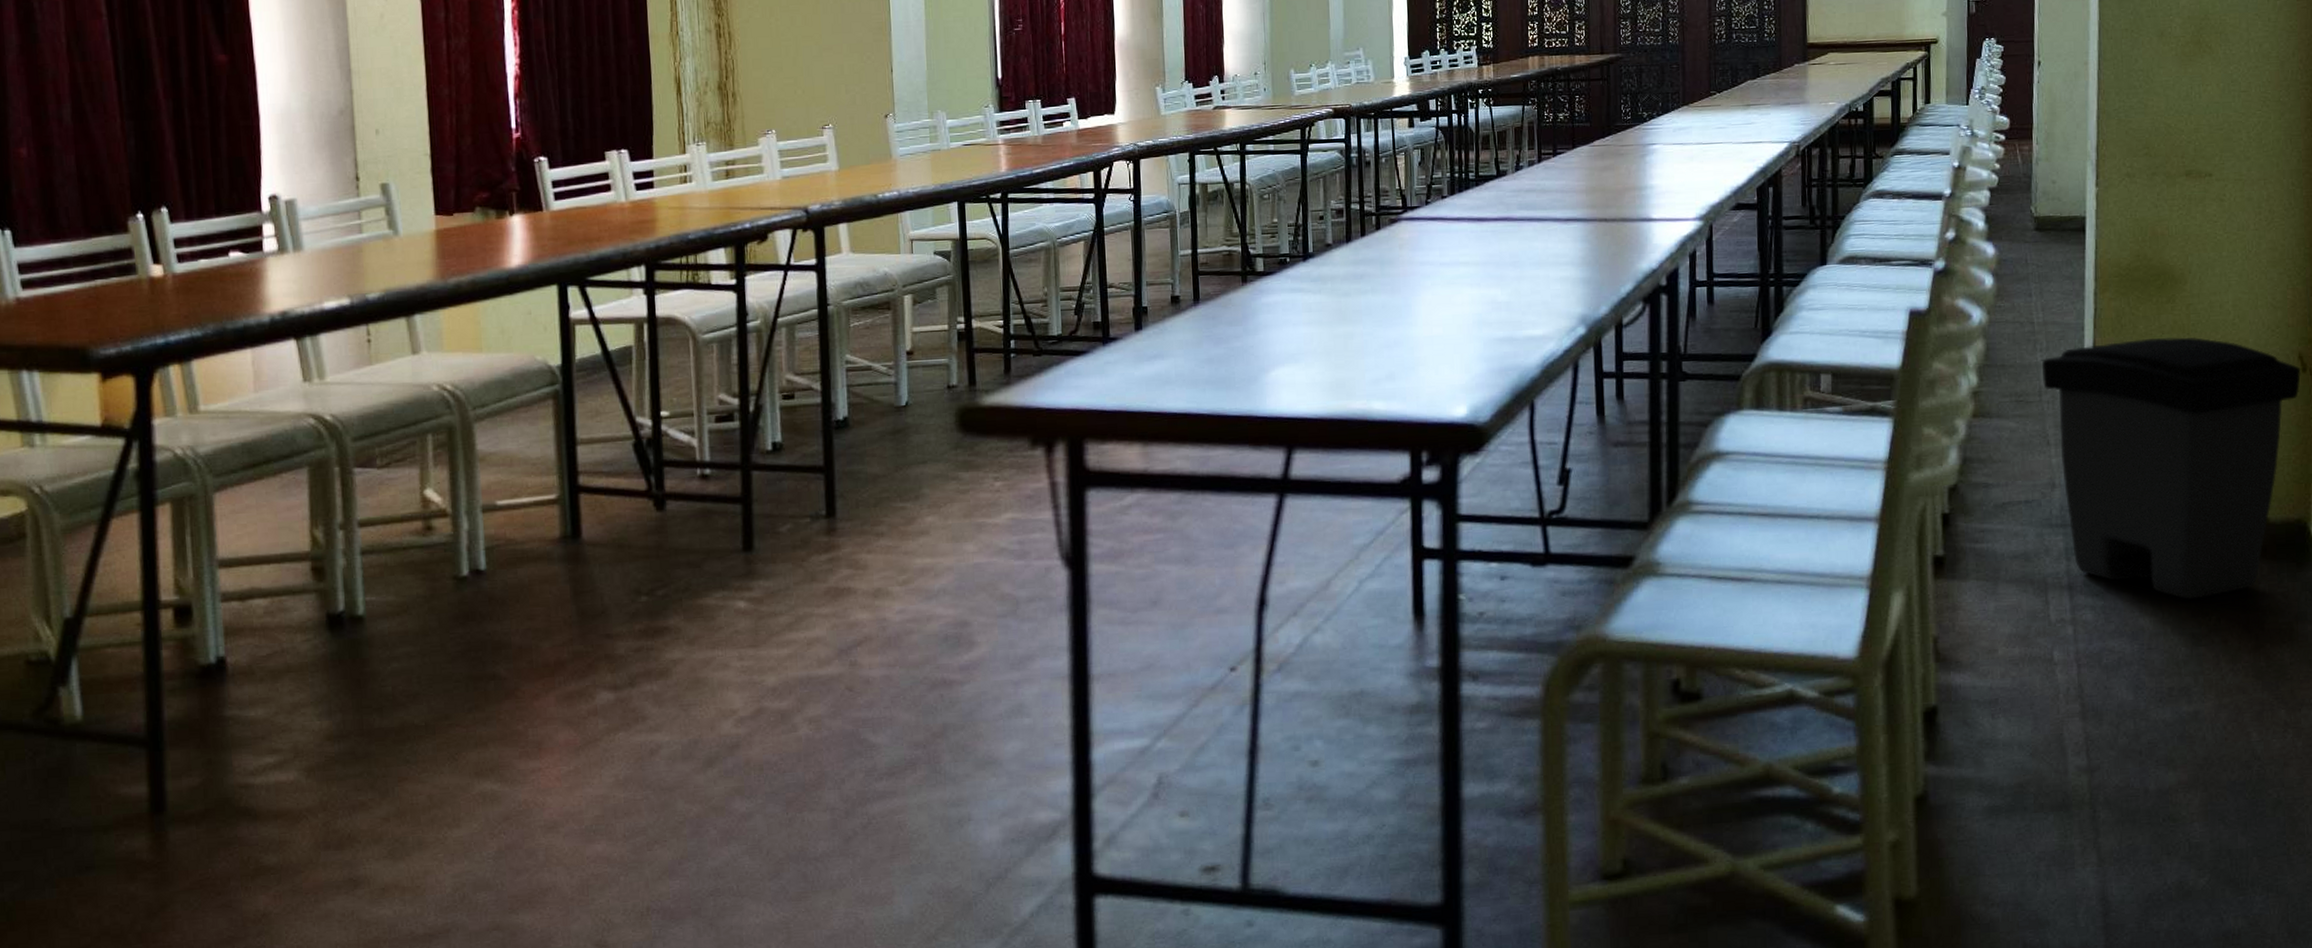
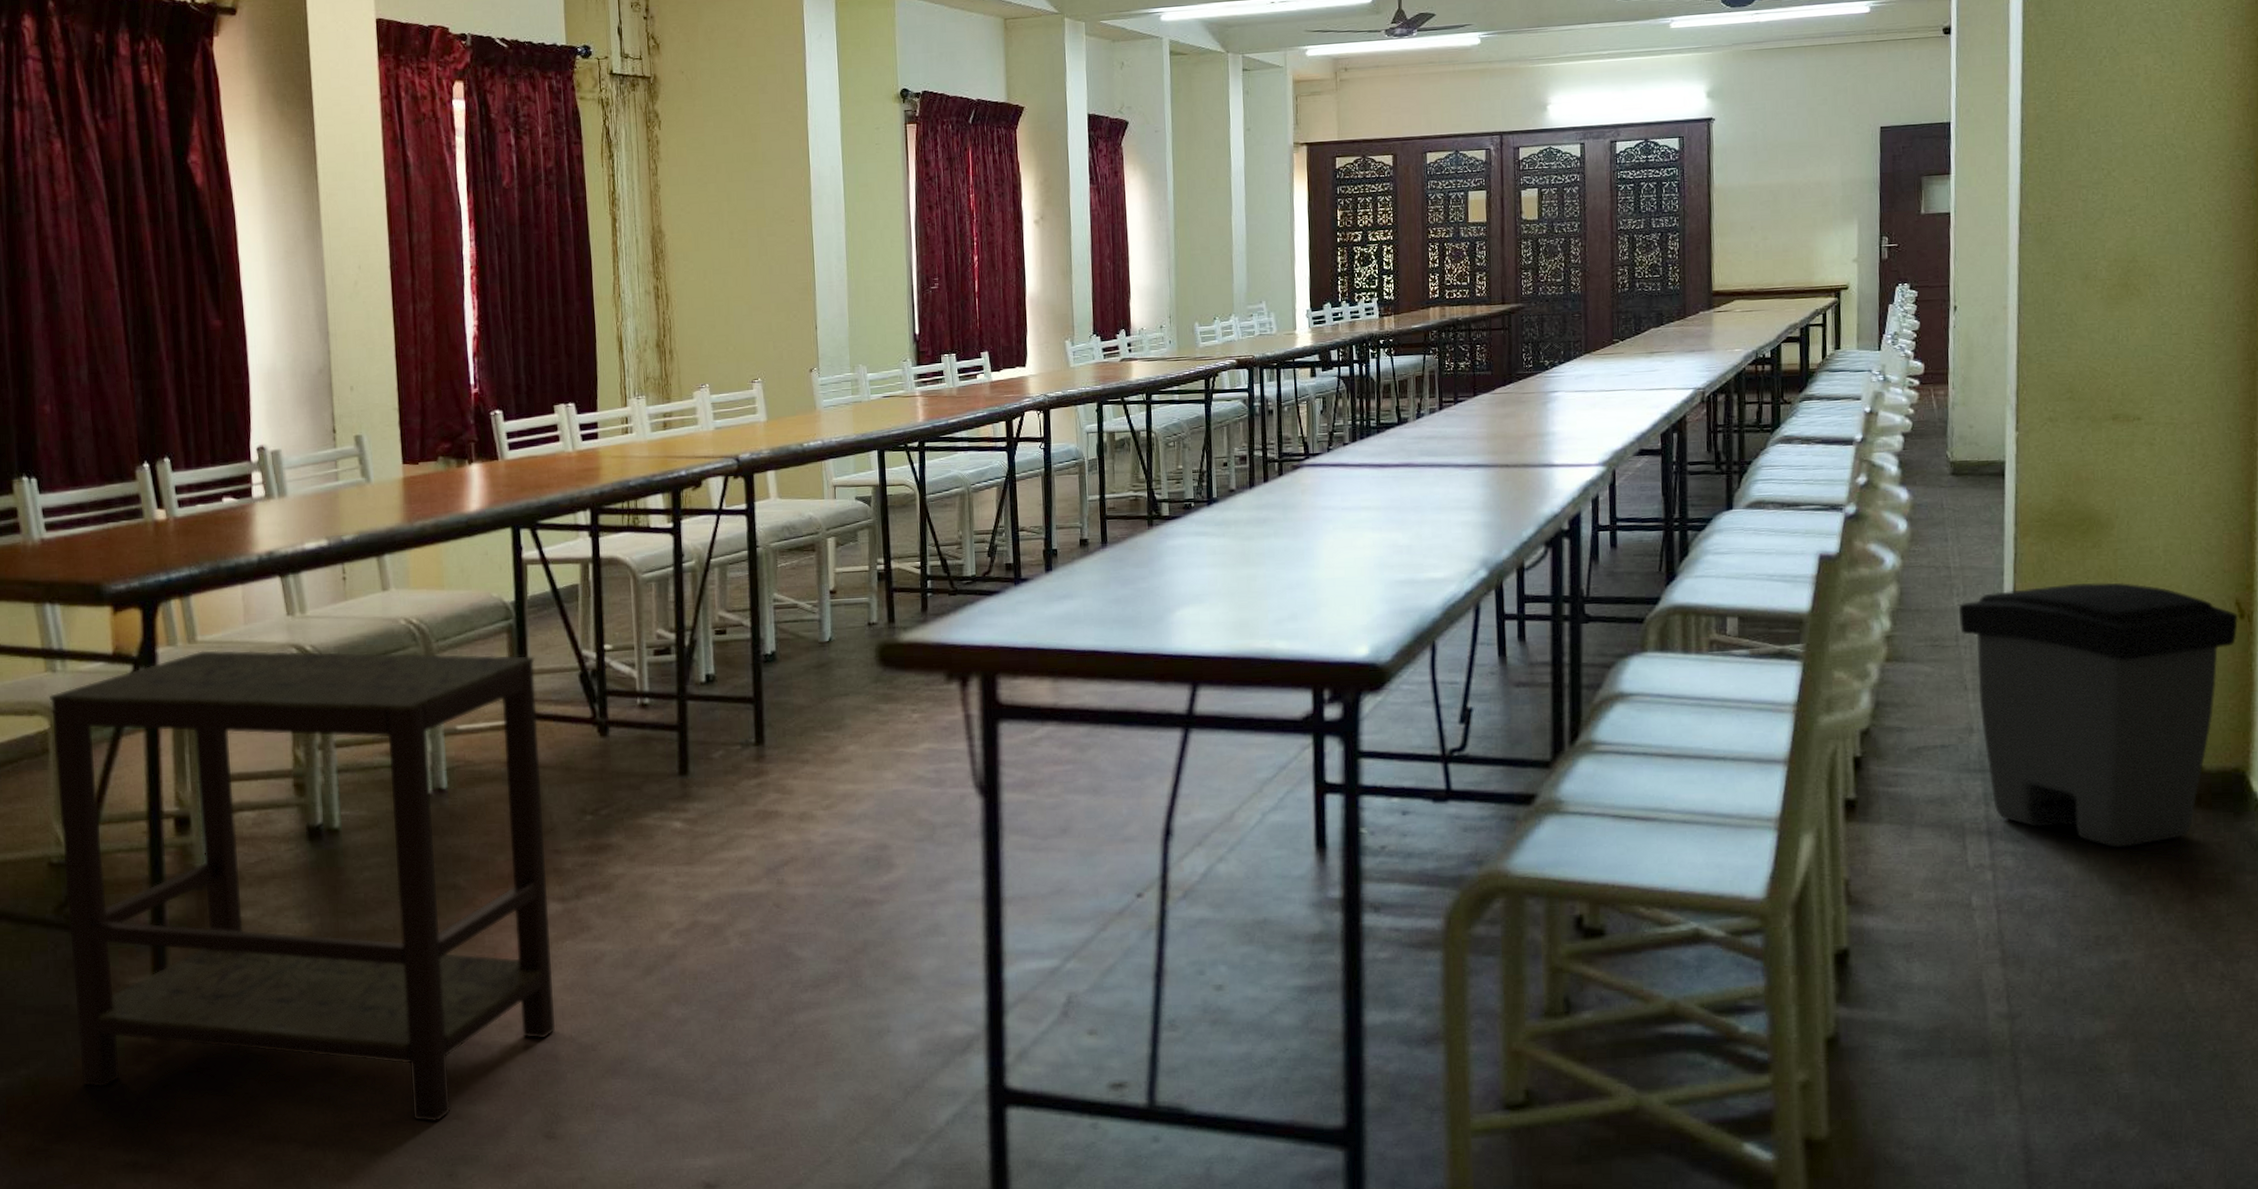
side table: none [27,420,608,935] -> present [50,649,556,1122]

